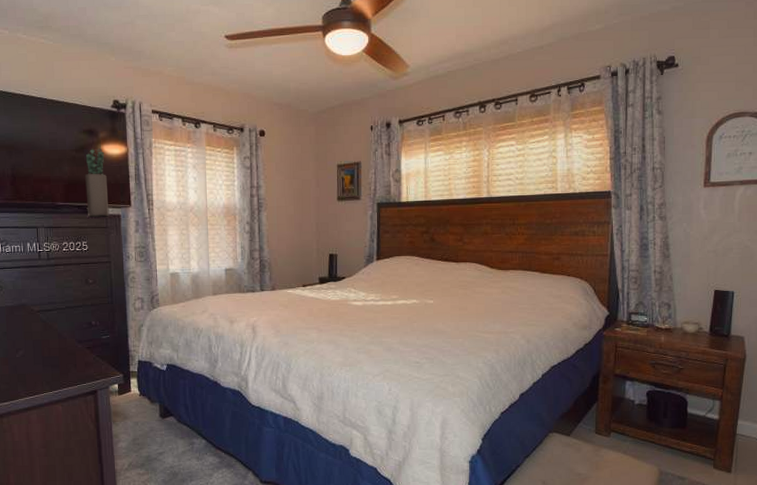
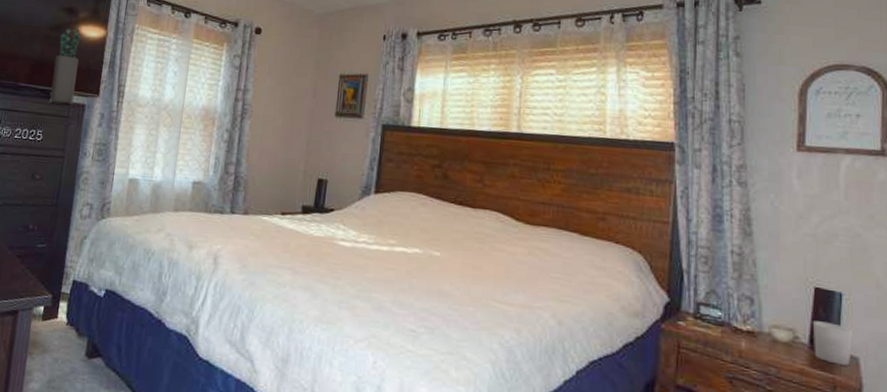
candle holder: none [712,314,741,344] -> present [812,321,853,366]

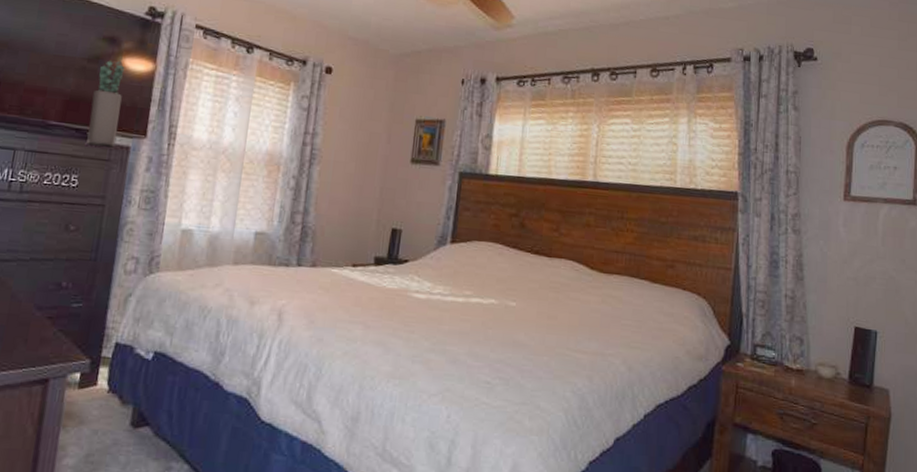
candle holder: present [812,321,853,366] -> none [851,357,885,398]

